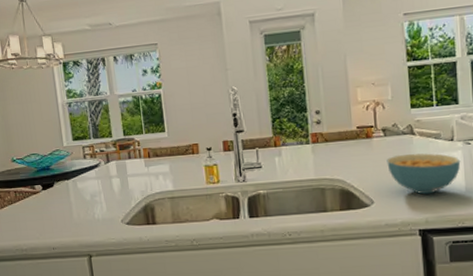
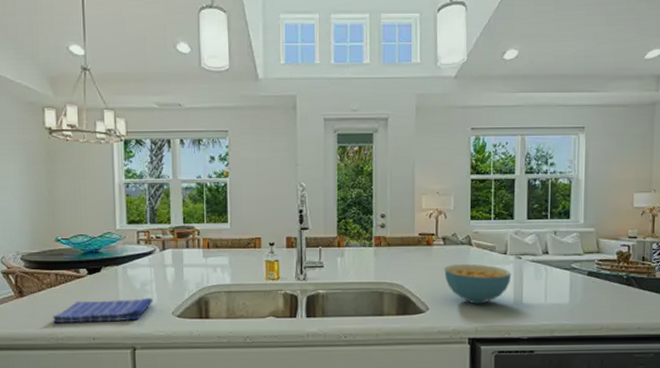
dish towel: none [16,207,103,237] -> present [53,297,153,324]

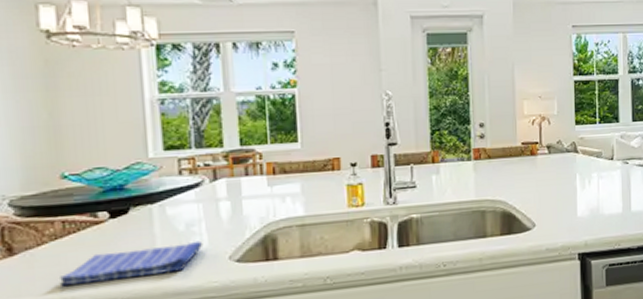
cereal bowl: present [444,264,512,304] -> none [550,172,619,216]

